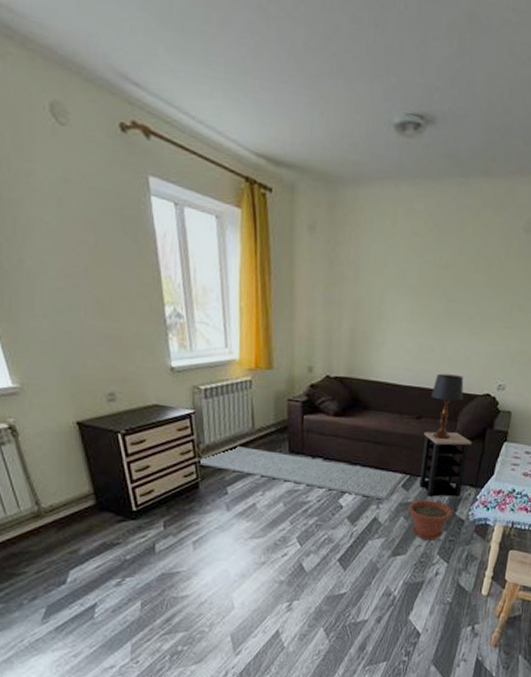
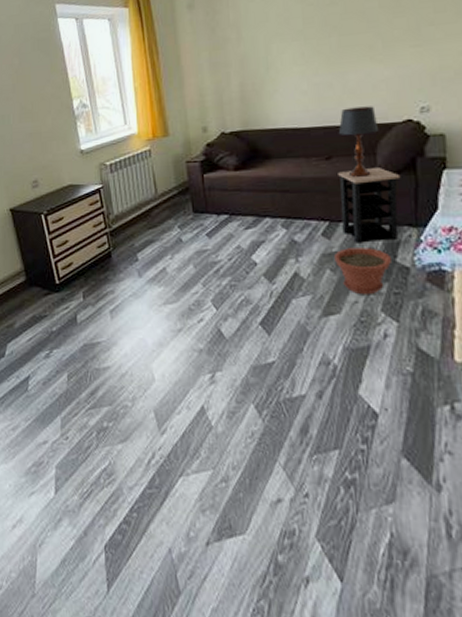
rug: present [199,445,405,500] -> none [110,212,324,252]

